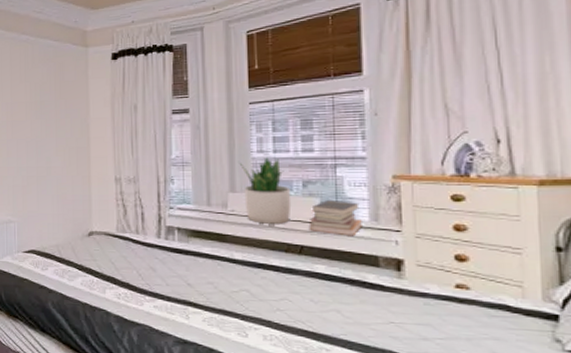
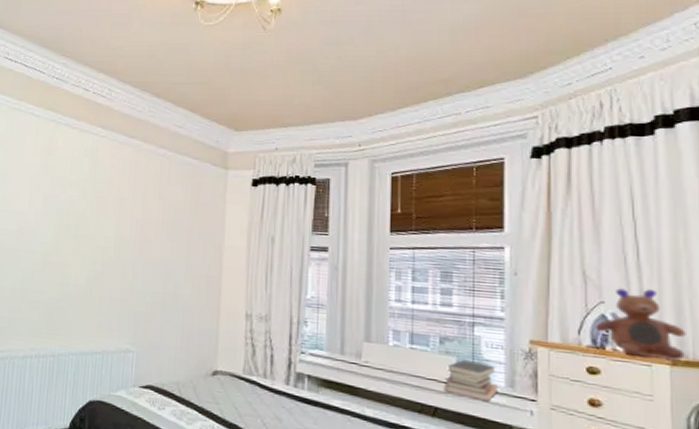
planter: present [239,156,292,224] -> none [376,307,428,382]
toy: none [458,114,554,181] -> present [594,288,686,360]

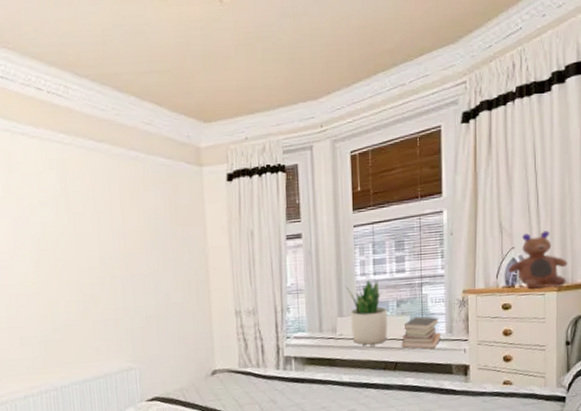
planter: none [376,307,428,382] -> present [345,279,388,345]

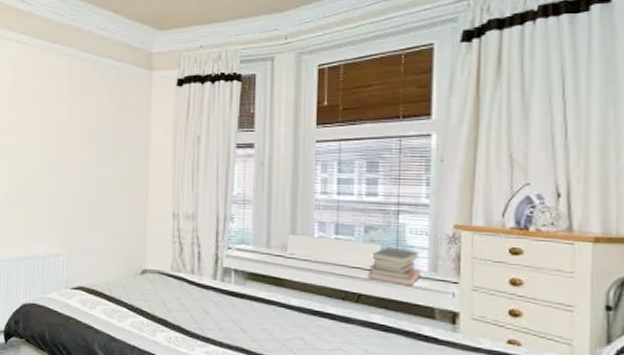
planter: present [345,279,388,345] -> none [301,198,353,270]
toy: present [508,230,568,290] -> none [519,169,610,237]

